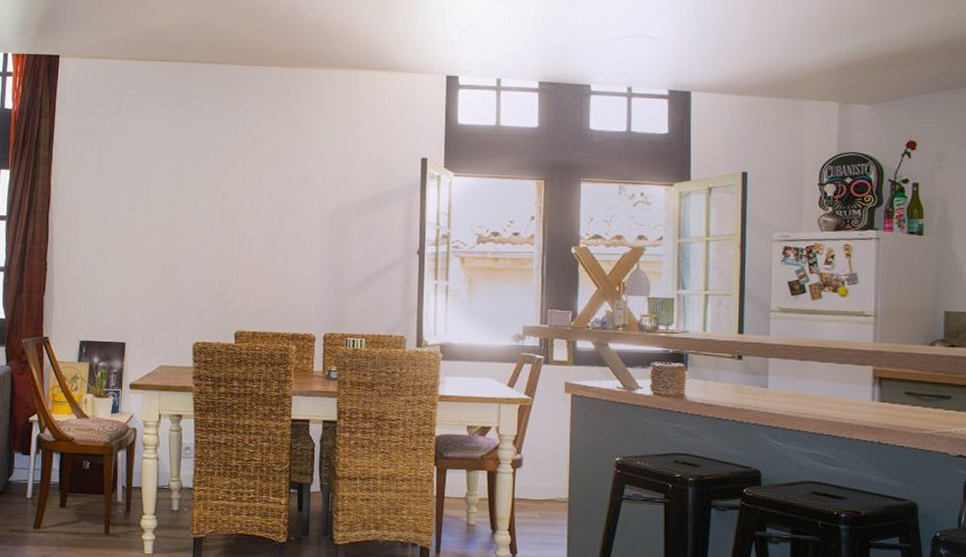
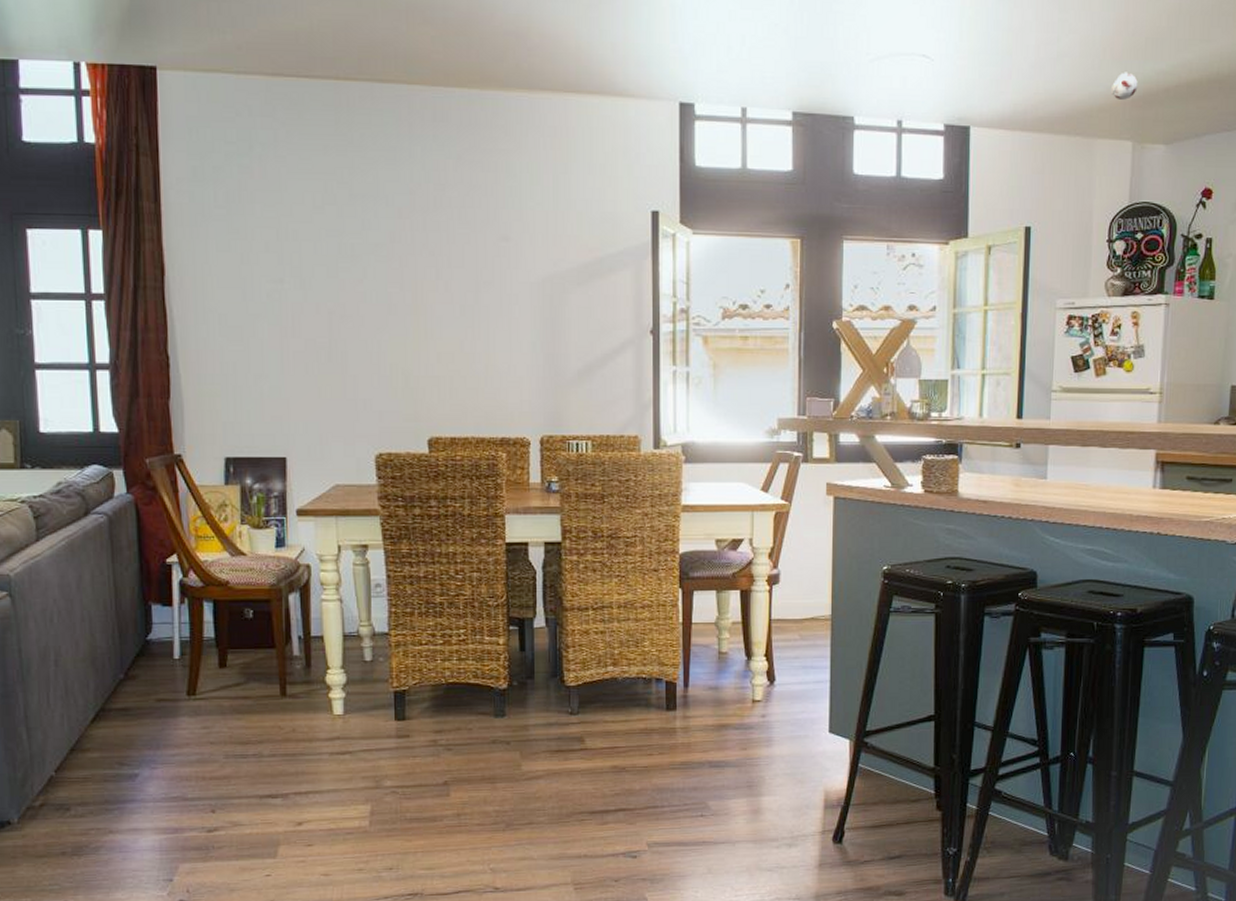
smoke detector: none [818,47,842,69] -> present [1112,72,1138,100]

